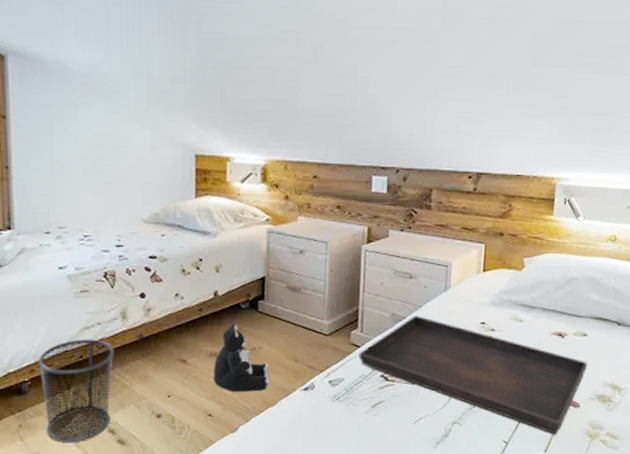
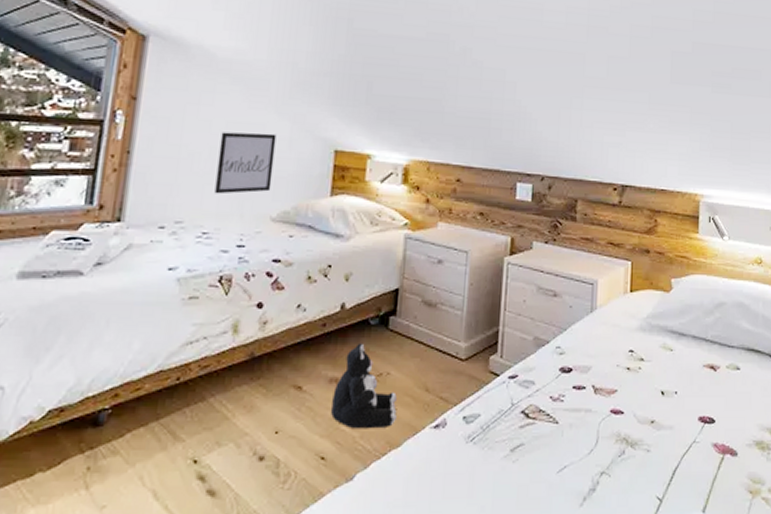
waste bin: present [38,339,115,442] -> none [119,356,219,493]
wall art: none [88,142,140,201] -> present [214,132,277,194]
serving tray: present [358,315,587,435] -> none [497,339,742,490]

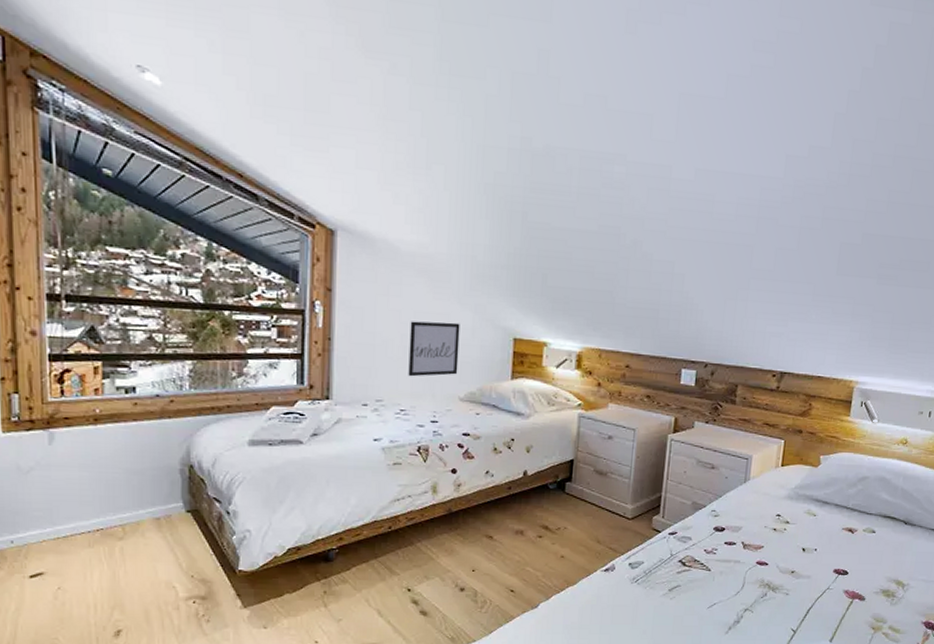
plush toy: present [331,343,397,429] -> none [518,503,573,570]

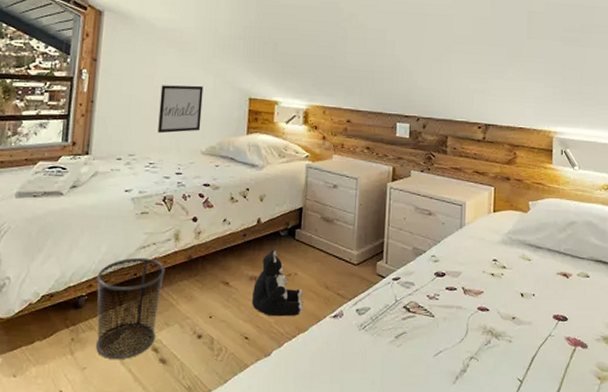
waste bin: none [347,510,423,611] -> present [95,257,166,359]
plush toy: none [518,503,573,570] -> present [252,249,303,317]

